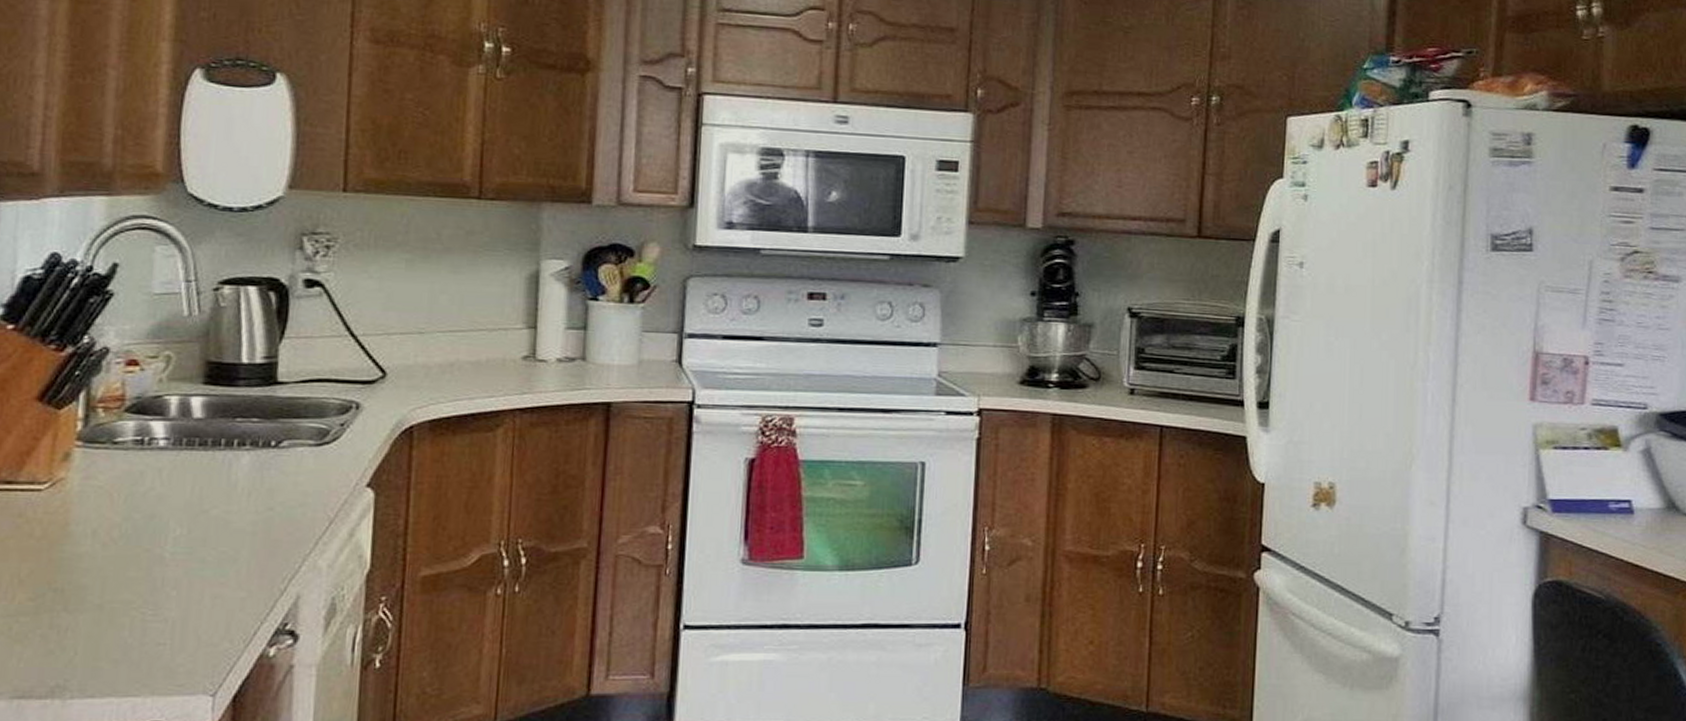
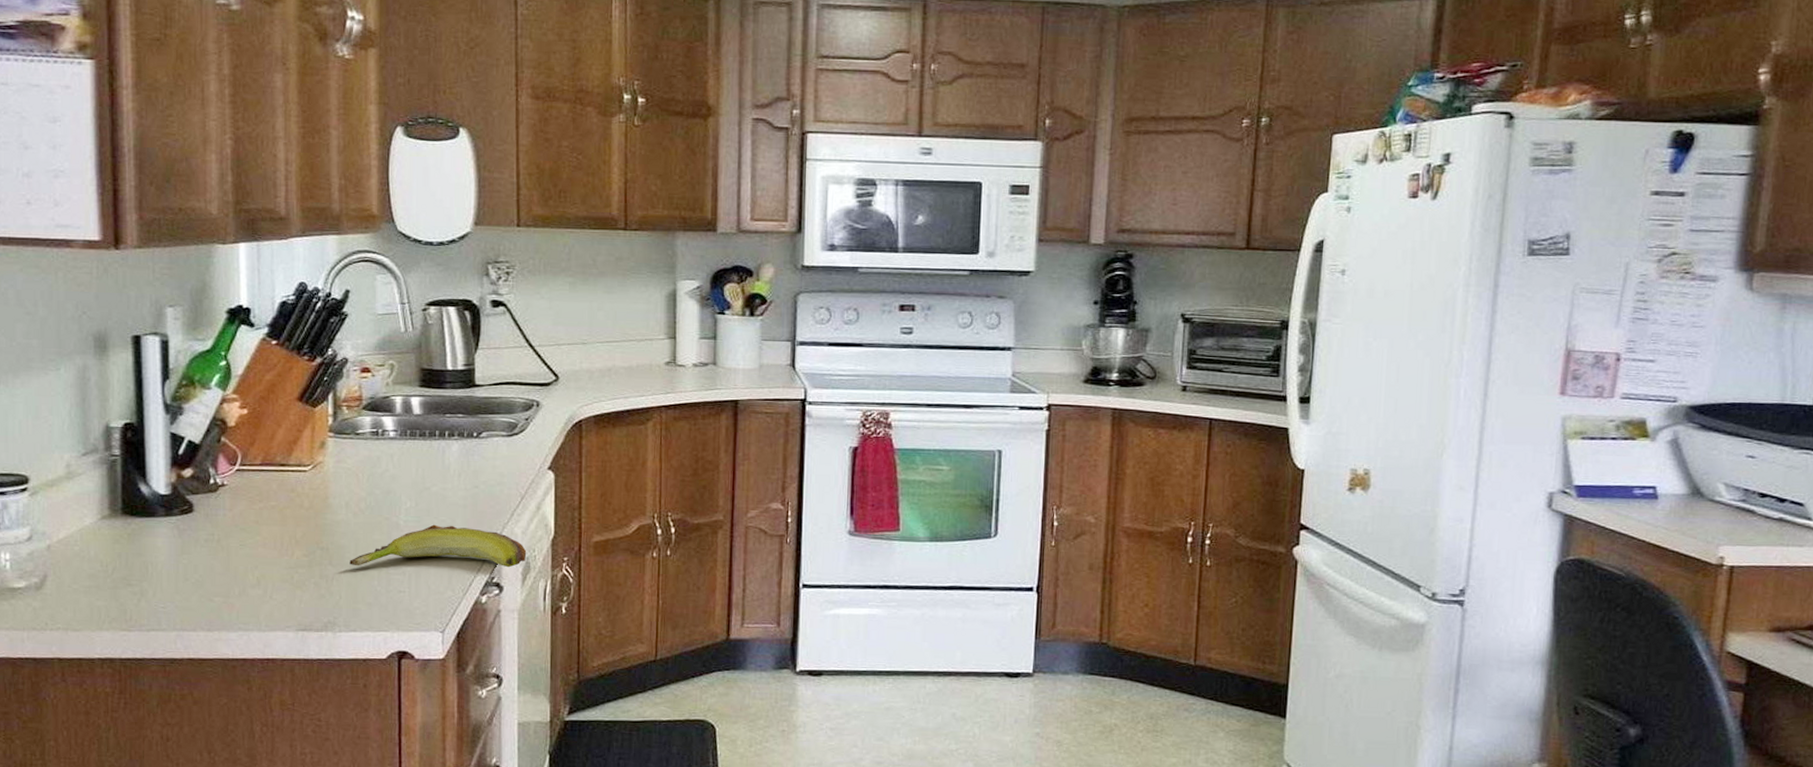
banana: none [91,557,333,613] -> present [349,524,527,568]

